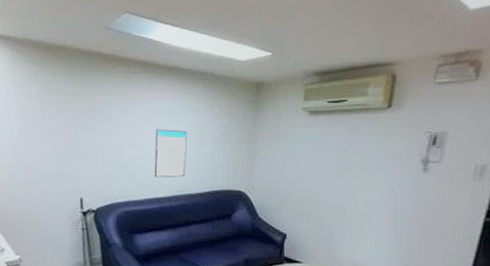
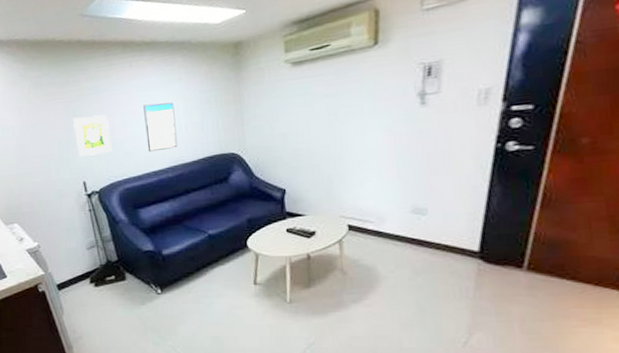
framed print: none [79,130,117,172] -> present [73,114,112,157]

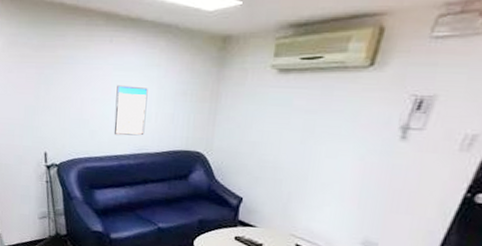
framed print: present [73,114,112,157] -> none [43,85,79,128]

